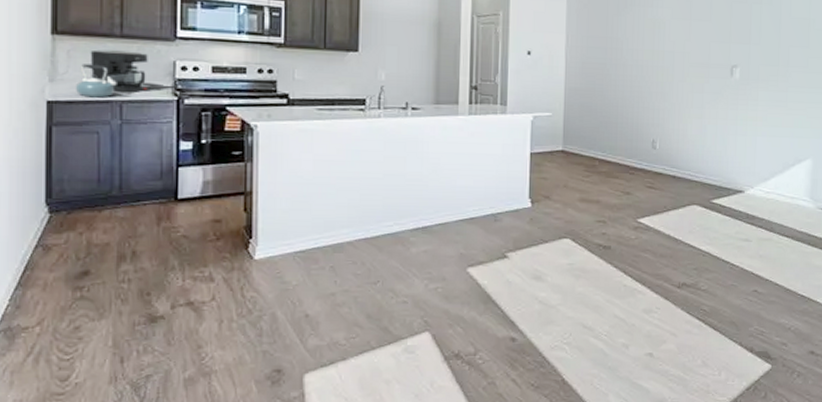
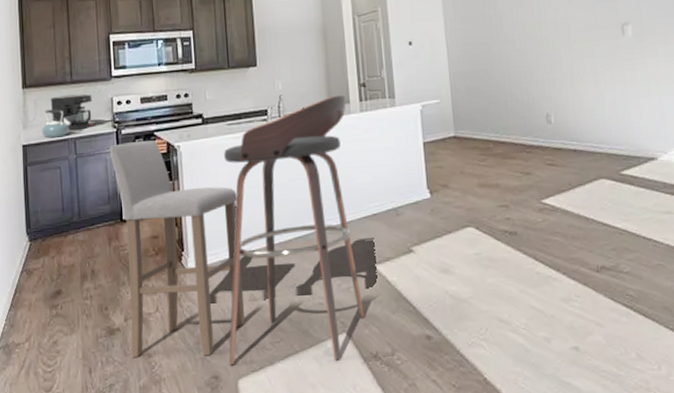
bar stool: none [166,114,321,349] -> present [109,140,246,357]
bar stool: none [294,94,455,360] -> present [224,94,365,366]

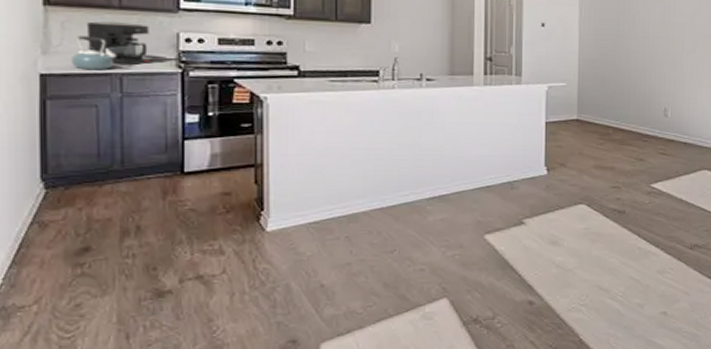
bar stool: present [109,140,246,357] -> none [170,86,335,322]
bar stool: present [224,94,365,366] -> none [310,65,469,330]

